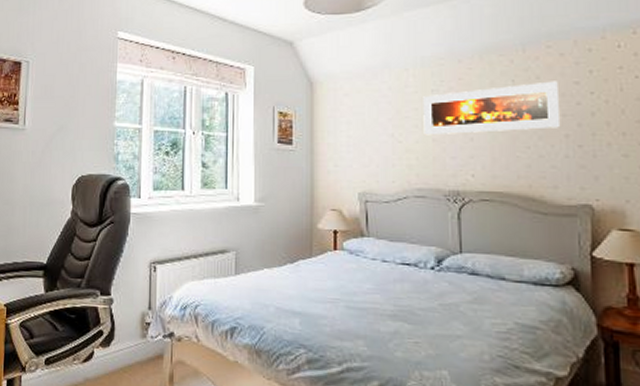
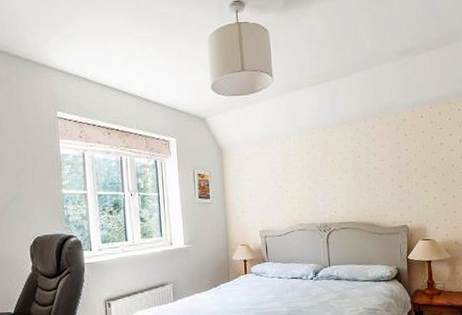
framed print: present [423,81,561,136] -> none [301,142,389,186]

